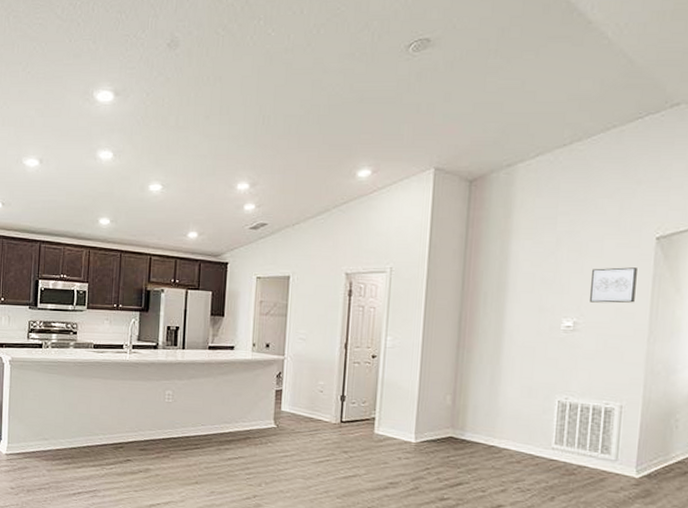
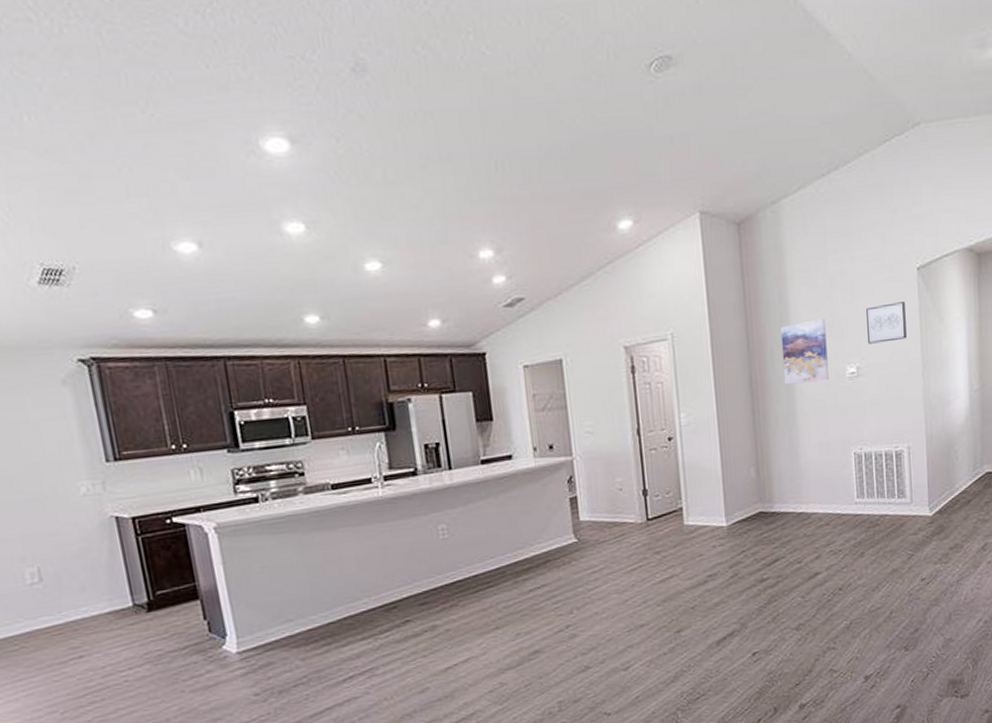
wall art: none [494,272,546,330] -> present [780,318,829,385]

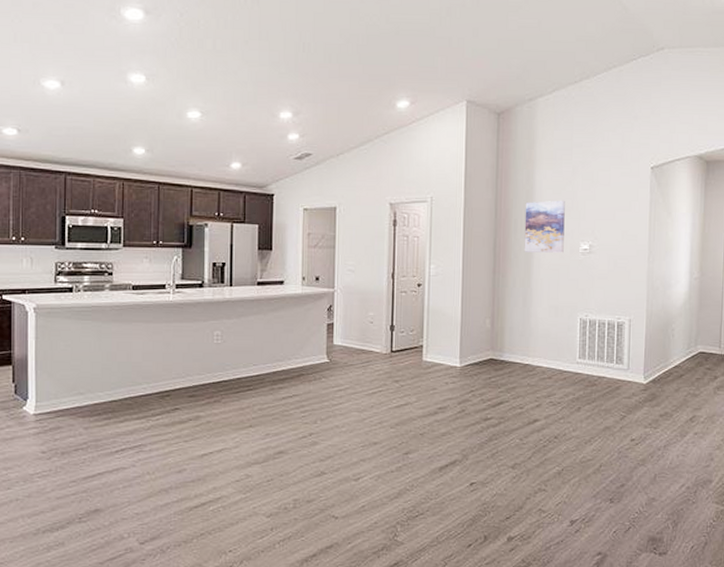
wall art: present [866,302,907,344] -> none [602,194,637,227]

